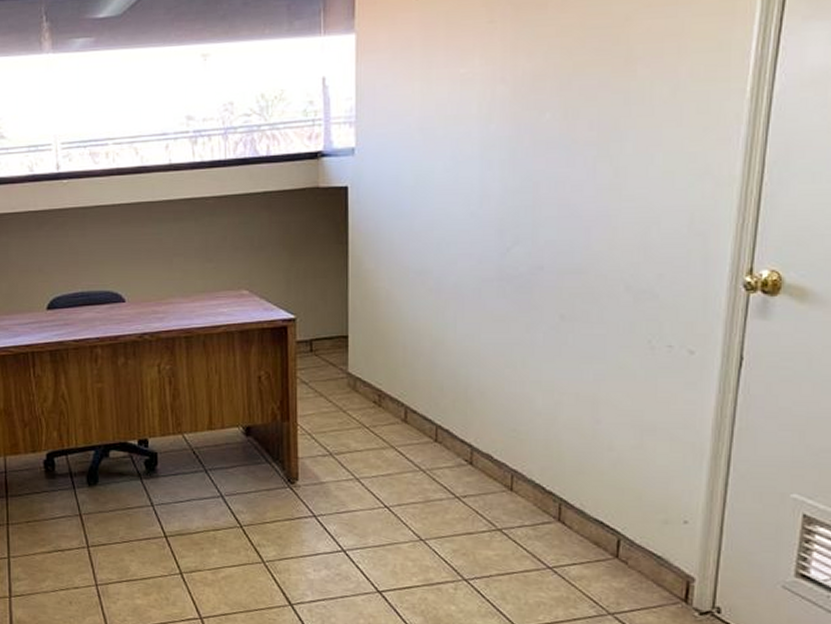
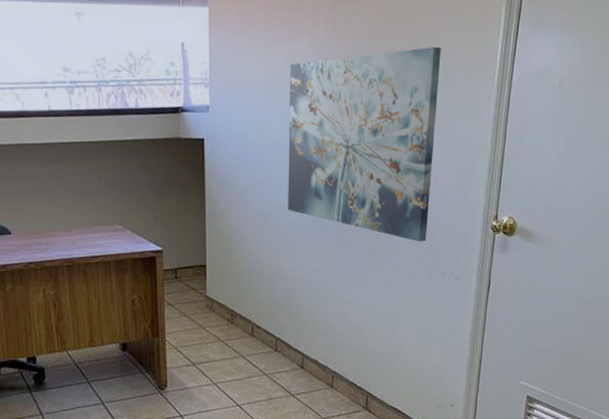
wall art: none [453,54,666,305] -> present [288,46,441,242]

